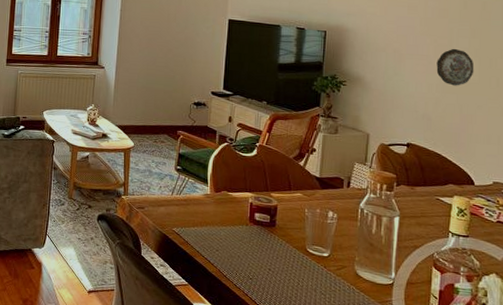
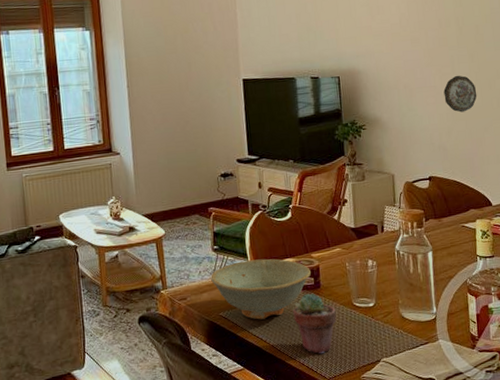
dish: none [170,185,268,244] -> present [210,258,311,320]
potted succulent: none [244,229,288,290] -> present [293,293,337,355]

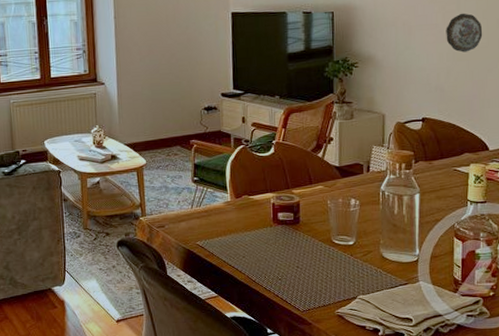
dish: present [210,258,311,320] -> none [189,192,290,251]
potted succulent: present [293,293,337,355] -> none [270,228,314,288]

